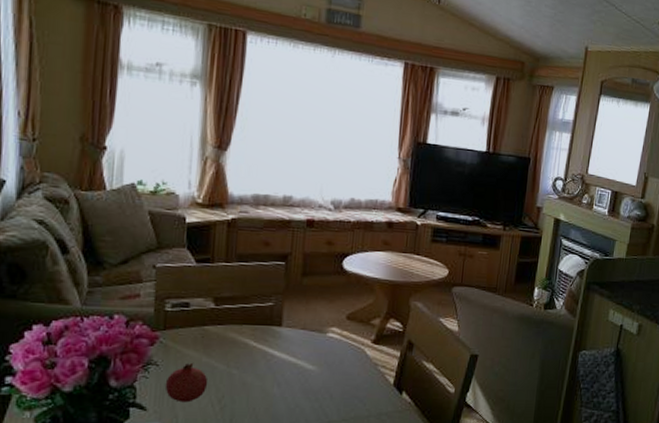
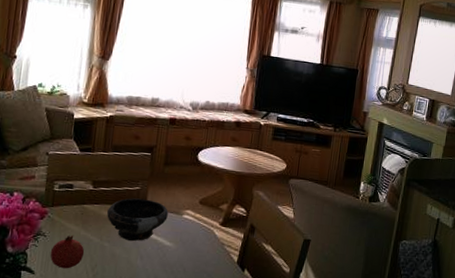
bowl: none [234,316,309,367] -> present [107,198,168,242]

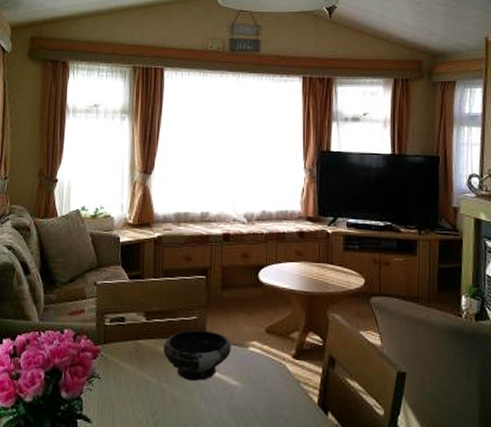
fruit: present [50,234,85,269] -> none [106,375,143,416]

